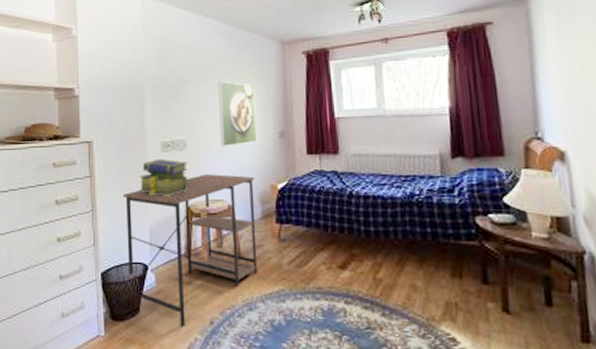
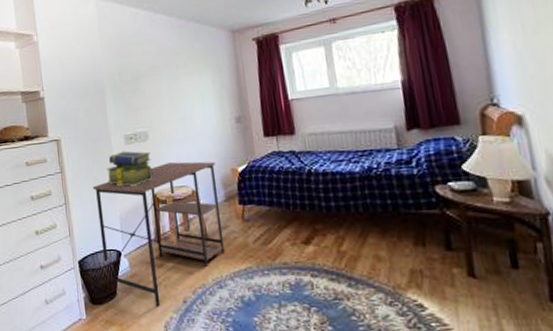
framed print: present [217,81,257,147] -> none [173,73,215,136]

